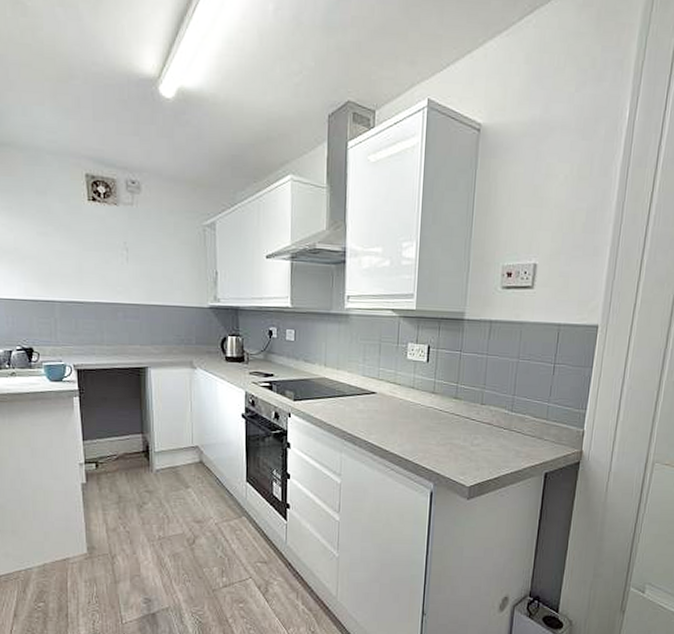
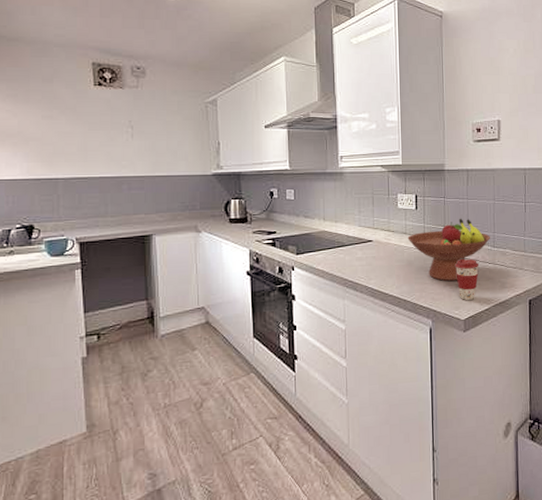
fruit bowl: none [415,375,510,444] -> present [407,218,491,281]
coffee cup: none [465,422,492,466] -> present [455,259,479,300]

